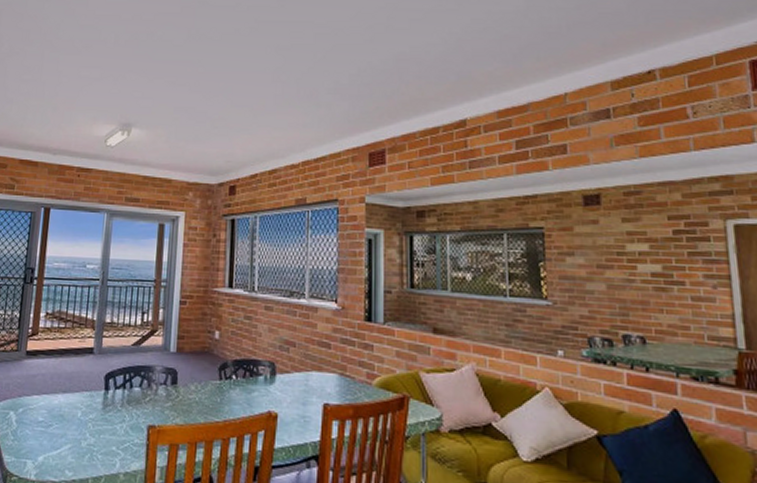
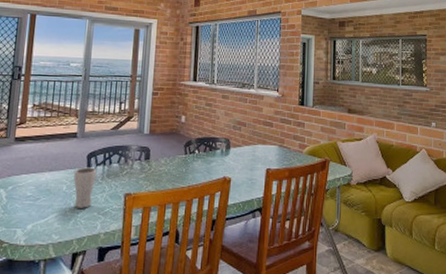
drinking glass: none [89,390,116,441] -> present [73,167,97,208]

